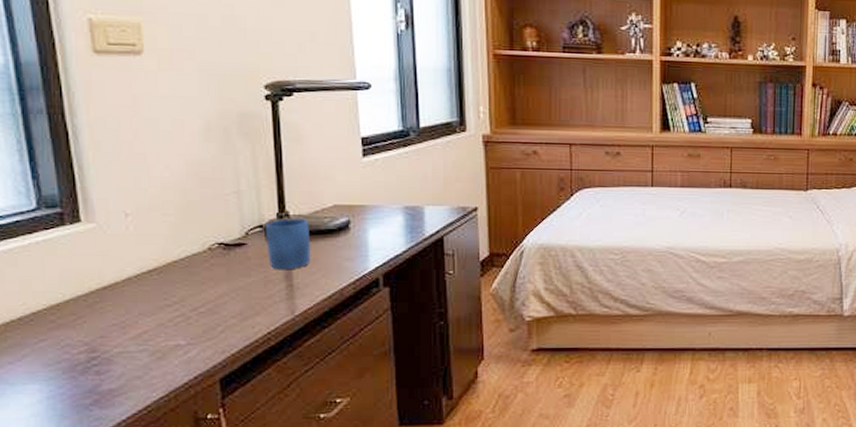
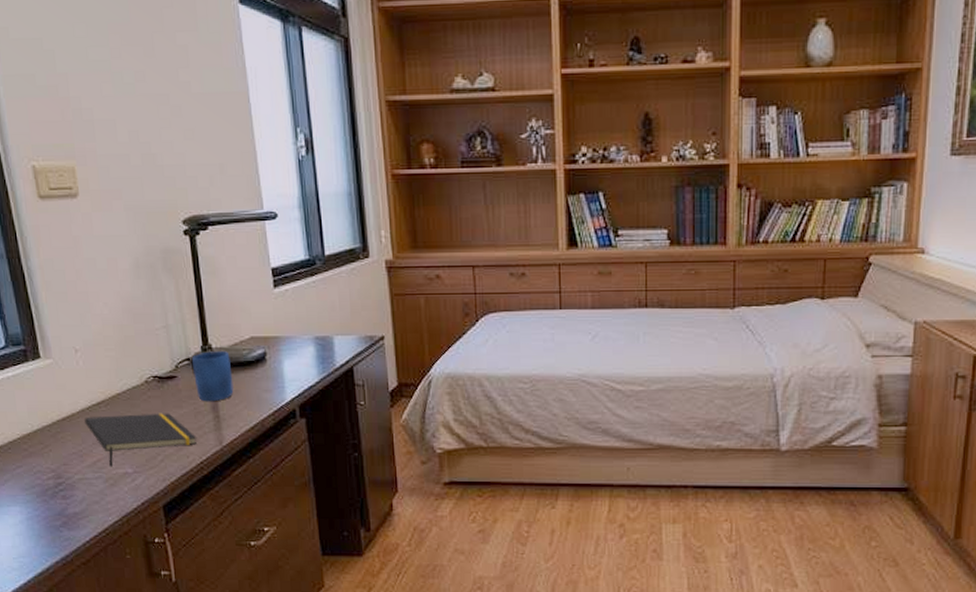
notepad: none [131,281,266,339] -> present [85,413,197,467]

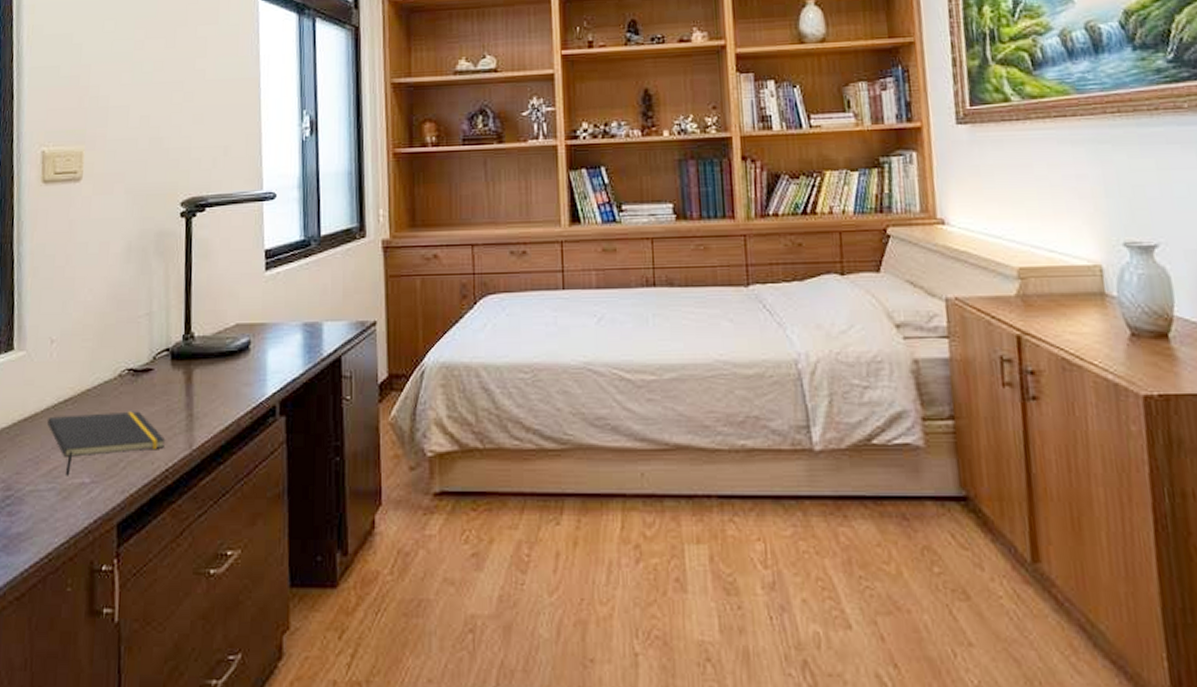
mug: present [191,351,234,402] -> none [171,340,213,398]

